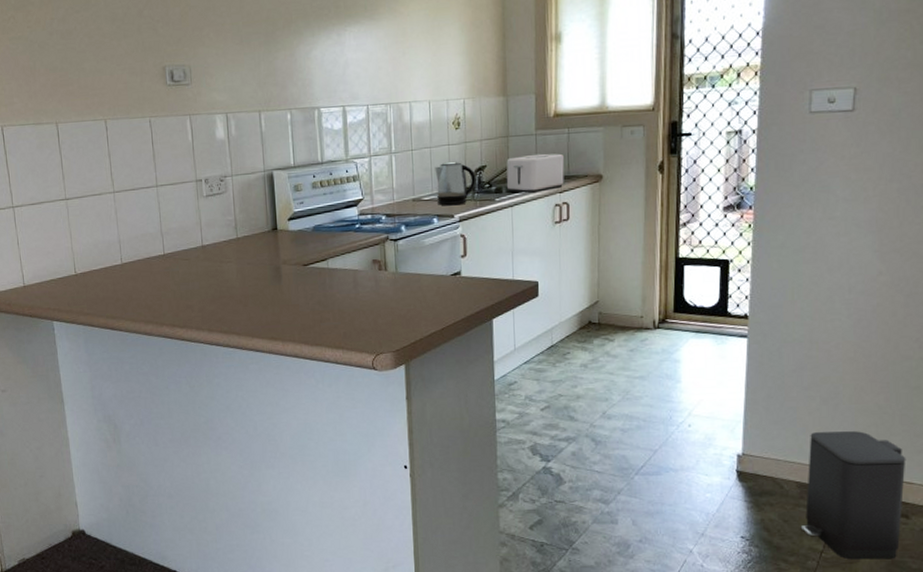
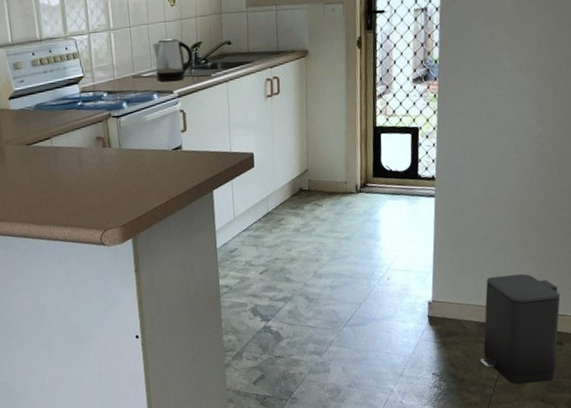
toaster: present [506,153,564,194] -> none [220,30,274,69]

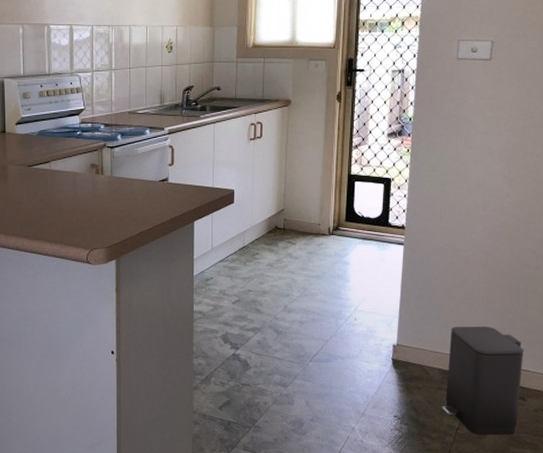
kettle: present [153,37,193,82] -> none [149,80,185,119]

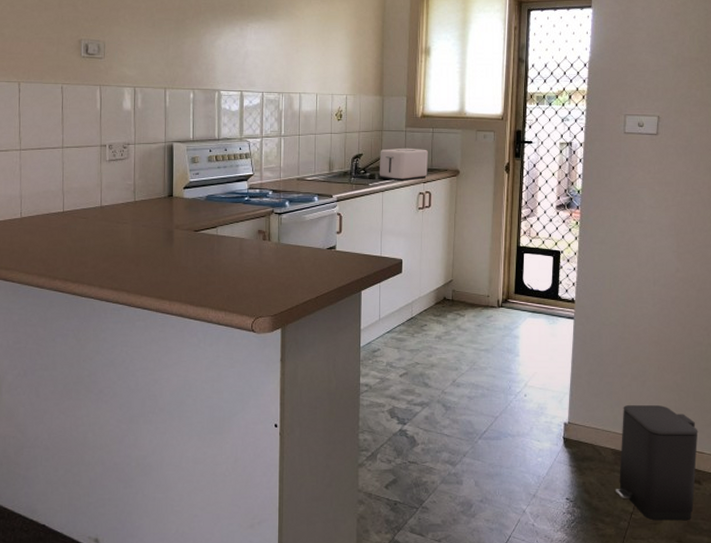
toaster: none [210,78,259,113] -> present [379,147,428,182]

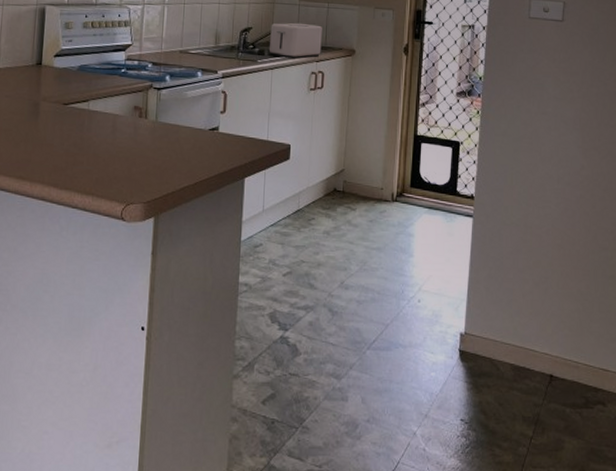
pedal bin: present [615,405,698,521] -> none [513,315,603,448]

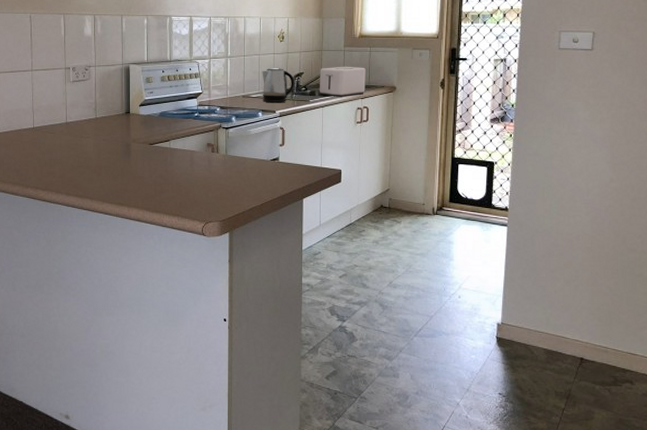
kettle: none [203,19,242,62] -> present [262,67,295,103]

